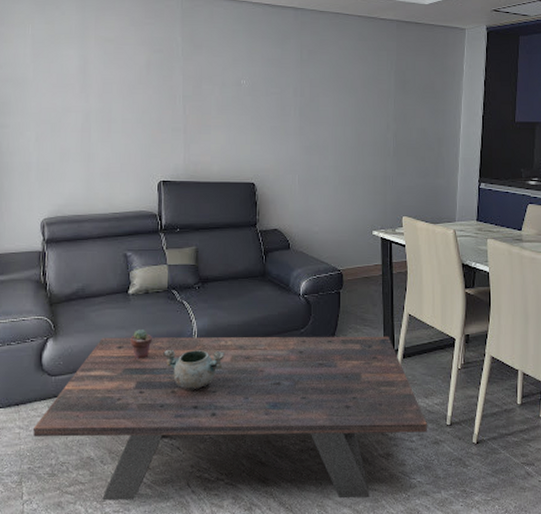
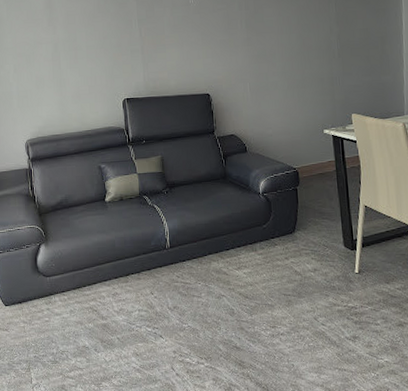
coffee table: present [33,336,427,501] -> none [35,227,391,384]
potted succulent: present [130,330,152,359] -> none [111,232,130,259]
decorative bowl: present [163,349,224,389] -> none [140,248,195,284]

